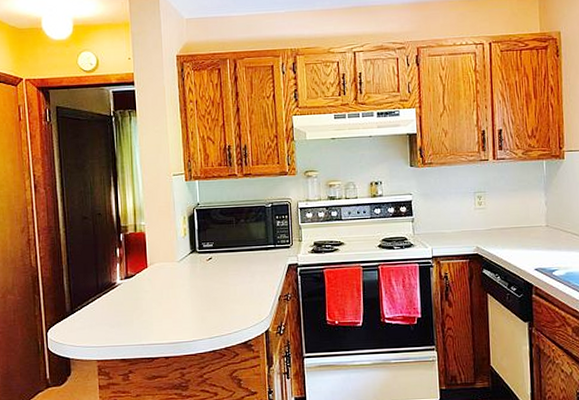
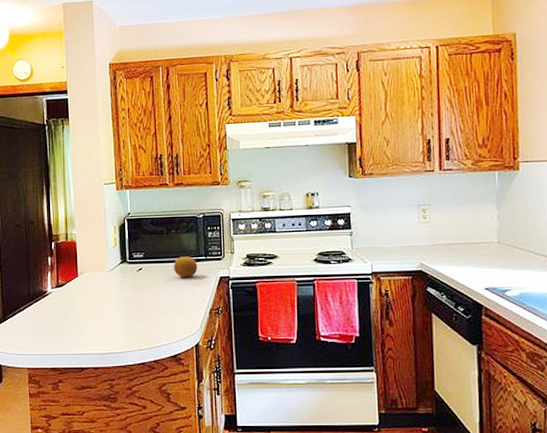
fruit: none [242,245,267,266] -> present [173,256,198,278]

